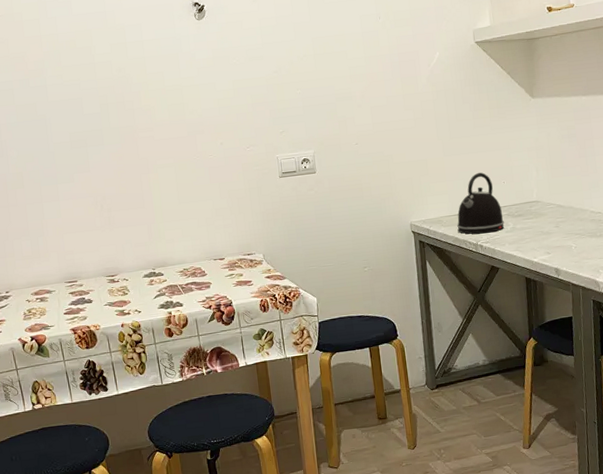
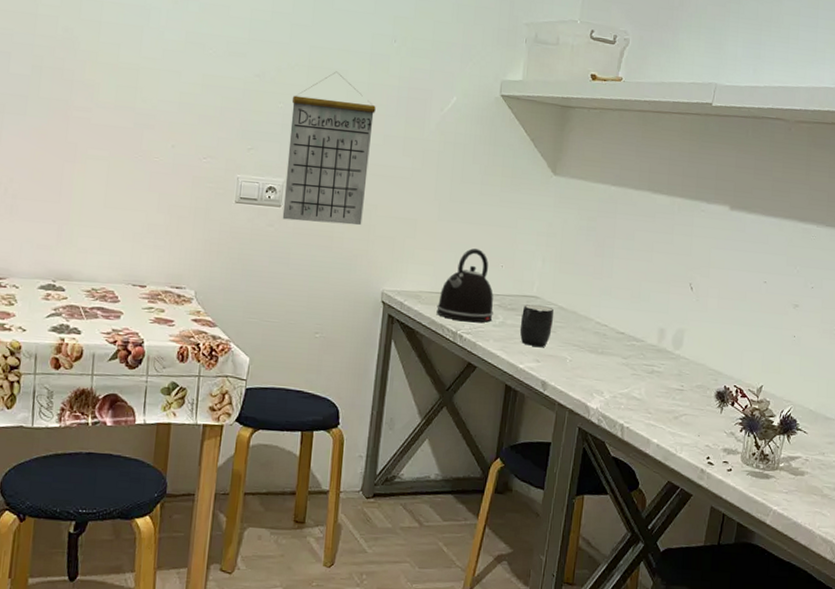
calendar: none [306,53,383,183] -> present [282,71,376,226]
mug: none [527,207,556,242] -> present [519,304,554,347]

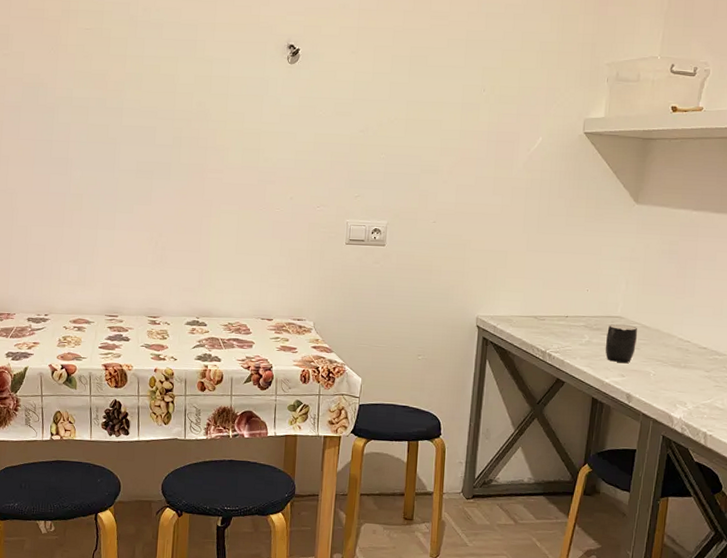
calendar: present [282,71,376,226] -> none [386,122,468,259]
kettle: present [436,248,494,323] -> none [527,275,580,342]

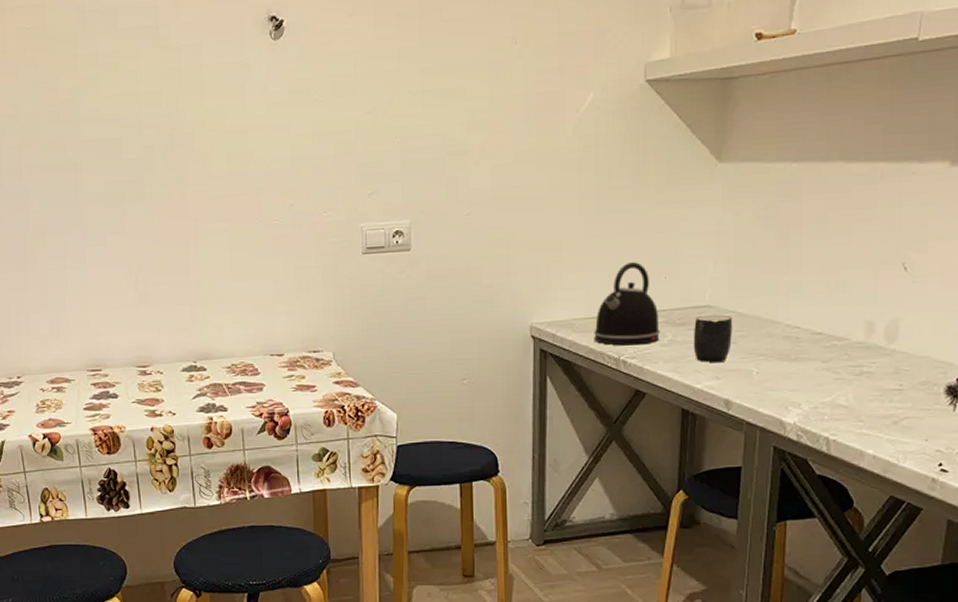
kettle: none [527,275,580,342] -> present [594,262,660,346]

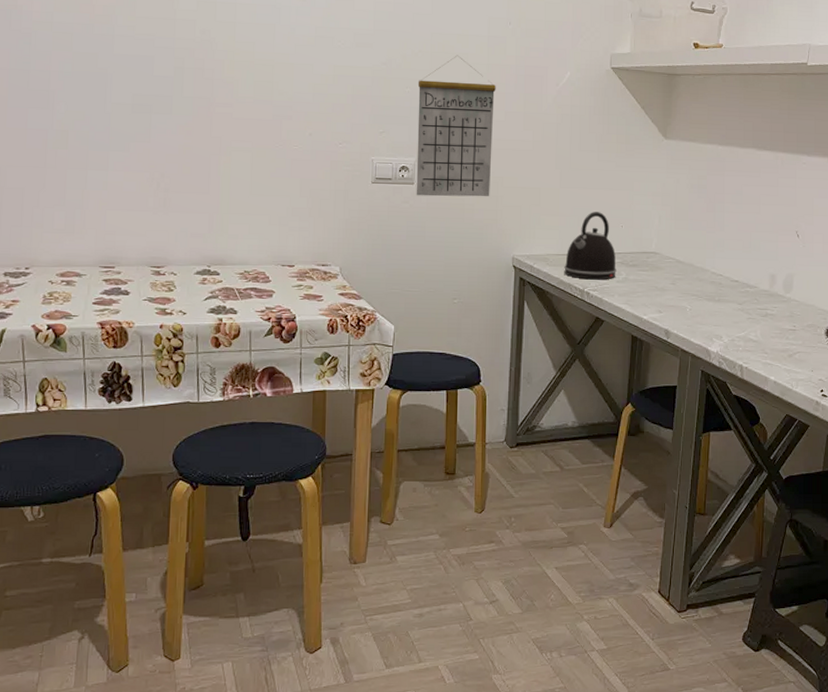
calendar: none [408,90,502,264] -> present [416,55,496,197]
mug: present [693,314,733,362] -> none [642,259,673,298]

